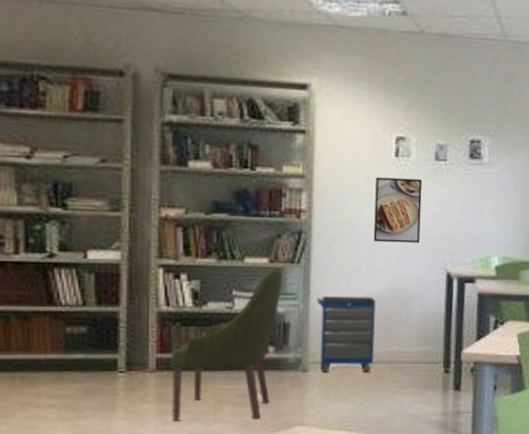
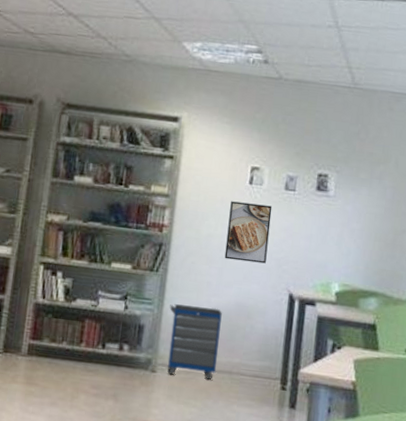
chair: present [170,266,283,421] -> none [35,273,143,412]

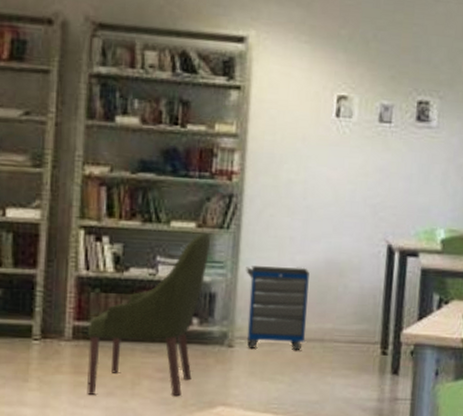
chair: none [35,273,143,412] -> present [87,232,211,397]
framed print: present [224,201,272,264] -> none [309,138,365,212]

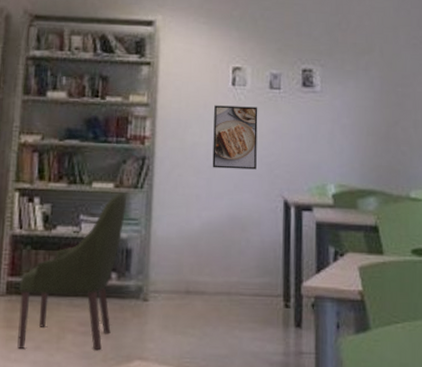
cabinet: present [246,266,310,351] -> none [158,222,215,305]
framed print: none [309,138,365,212] -> present [212,105,258,170]

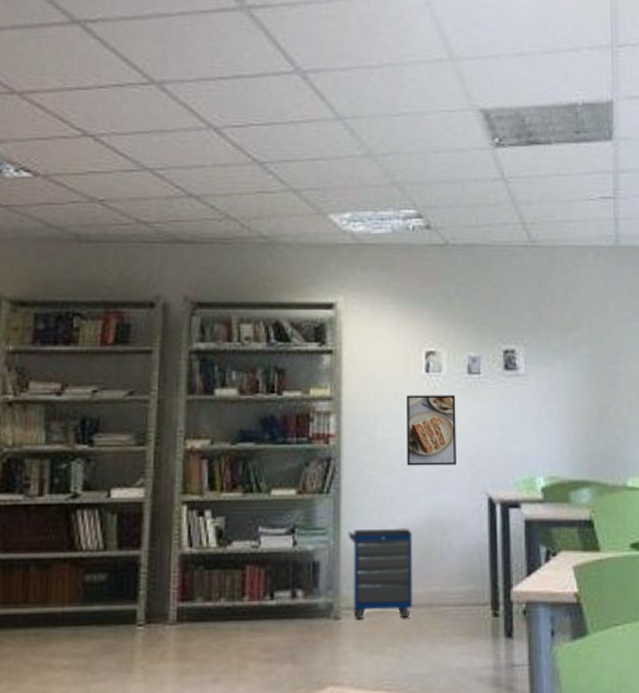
chair: present [17,191,127,351] -> none [191,498,312,683]
cabinet: none [158,222,215,305] -> present [348,527,413,619]

